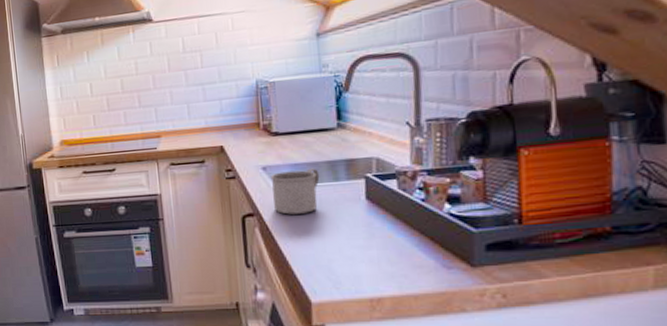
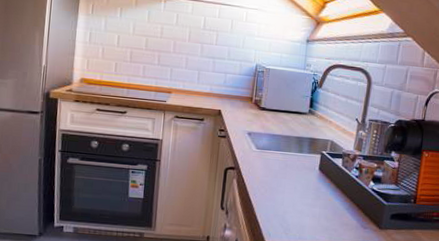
mug: present [270,168,320,215] -> none [251,138,290,174]

